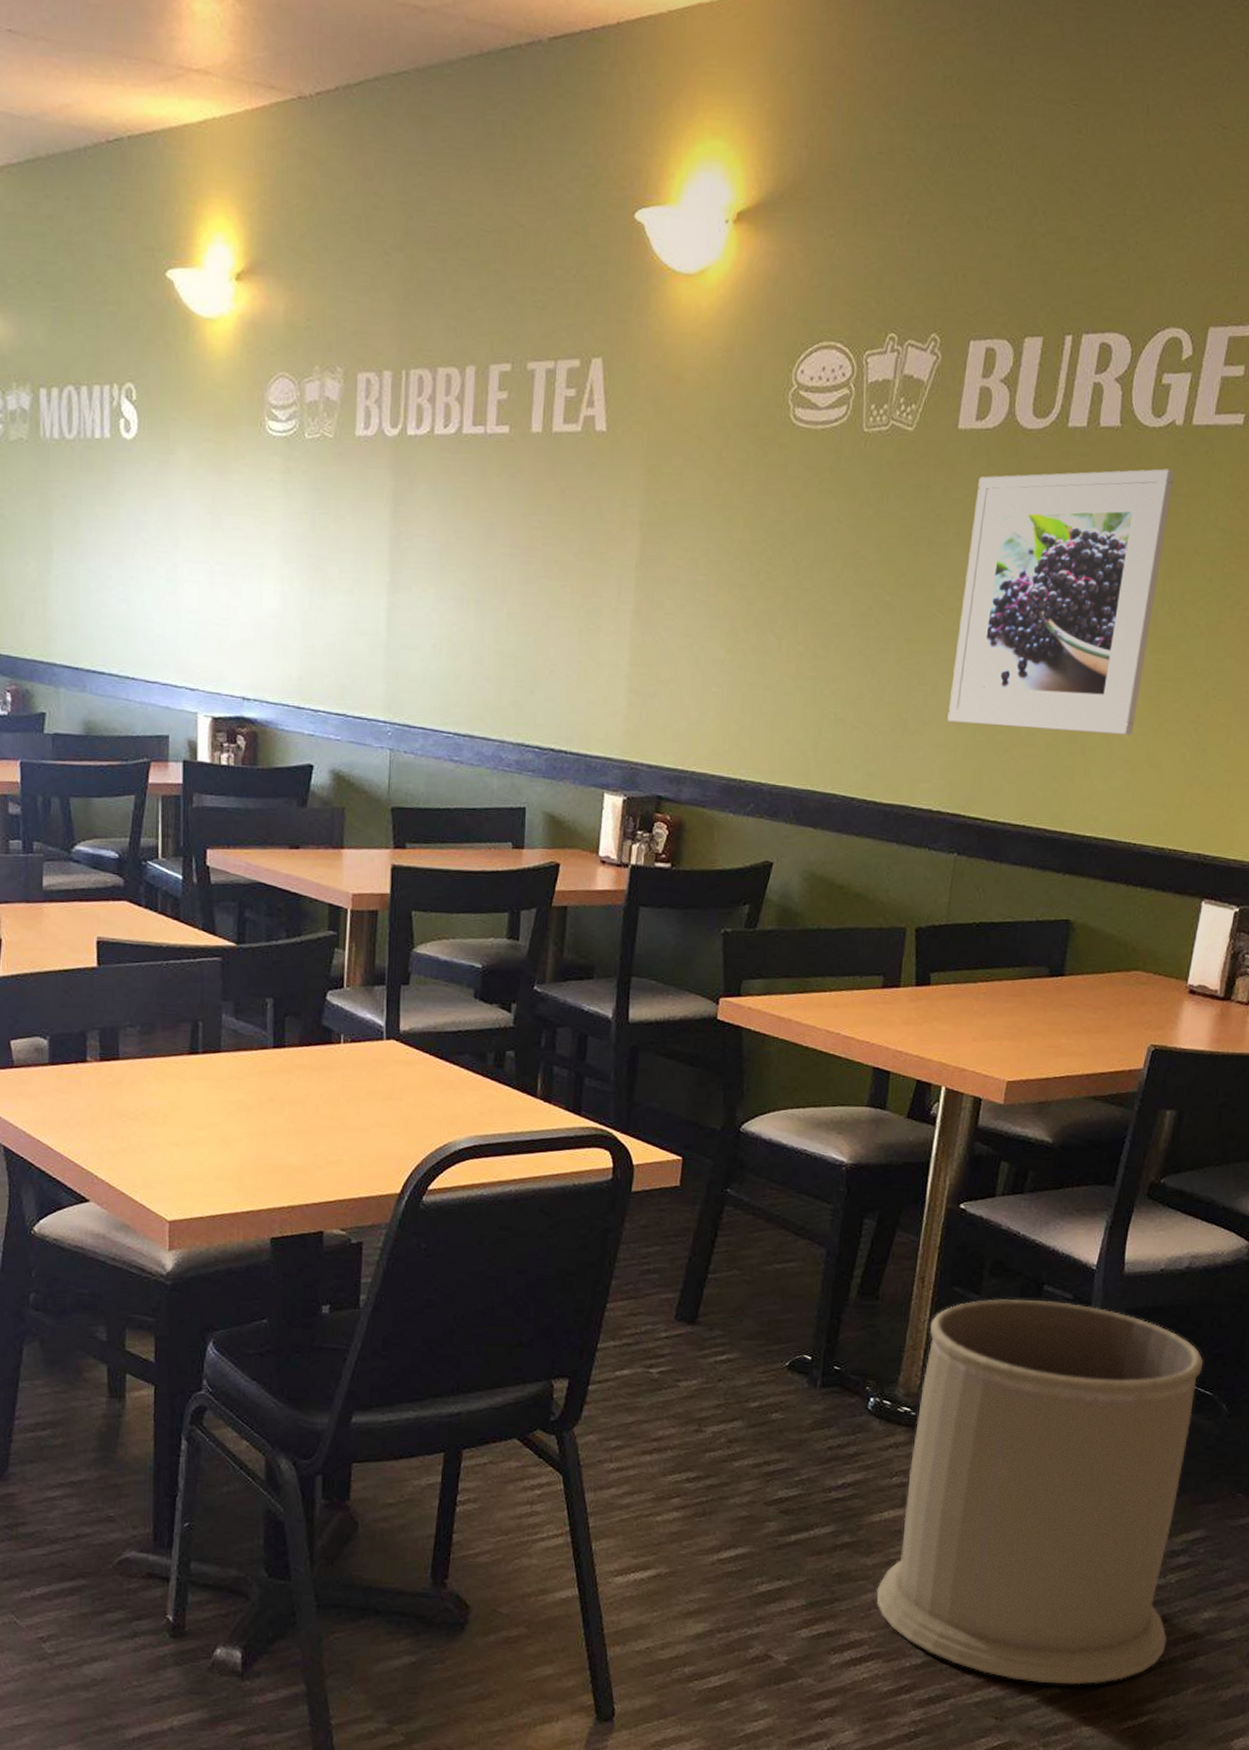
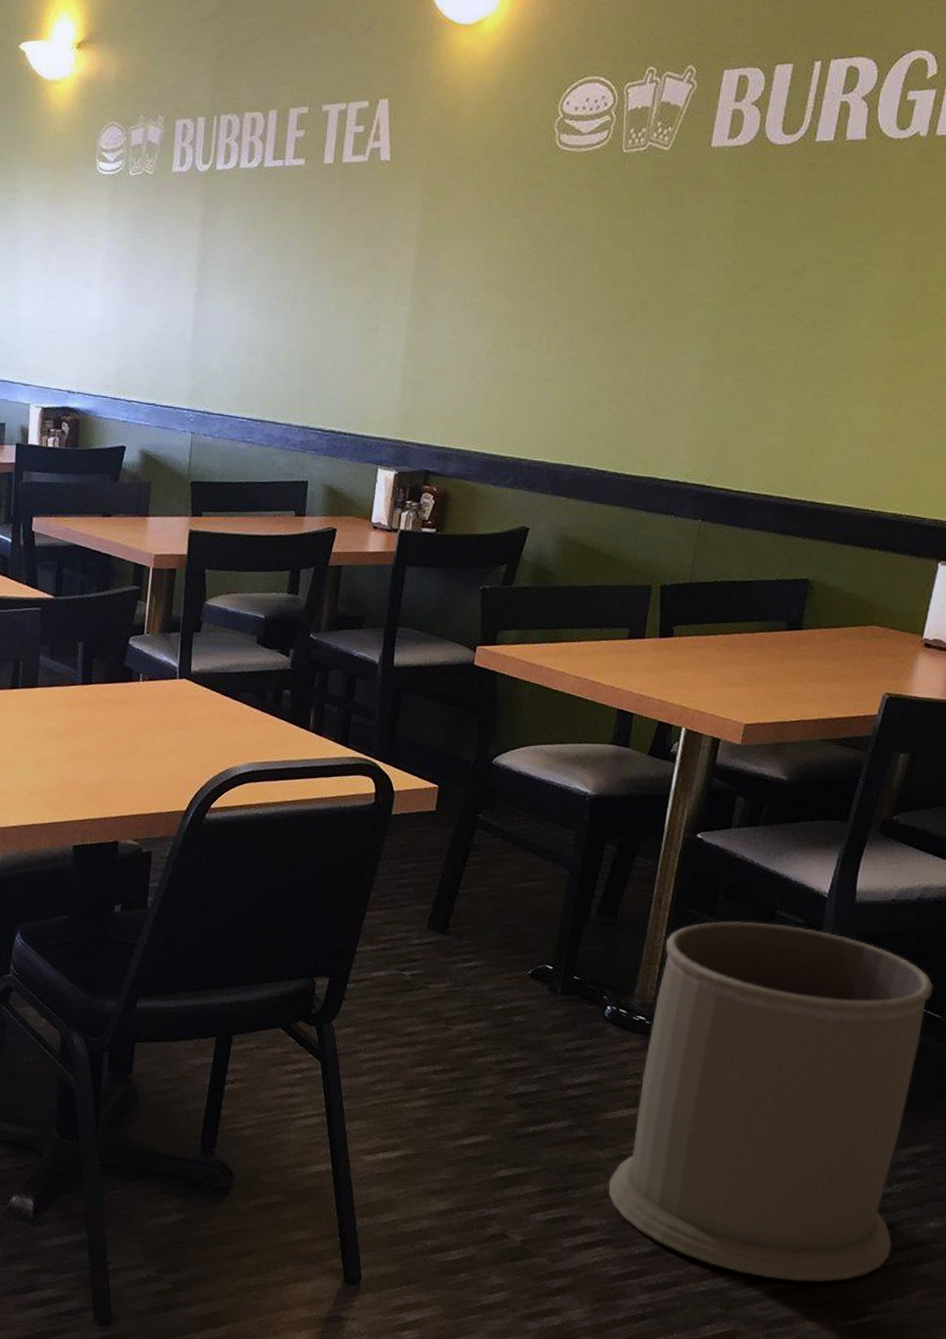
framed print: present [947,468,1175,736] -> none [695,175,918,414]

